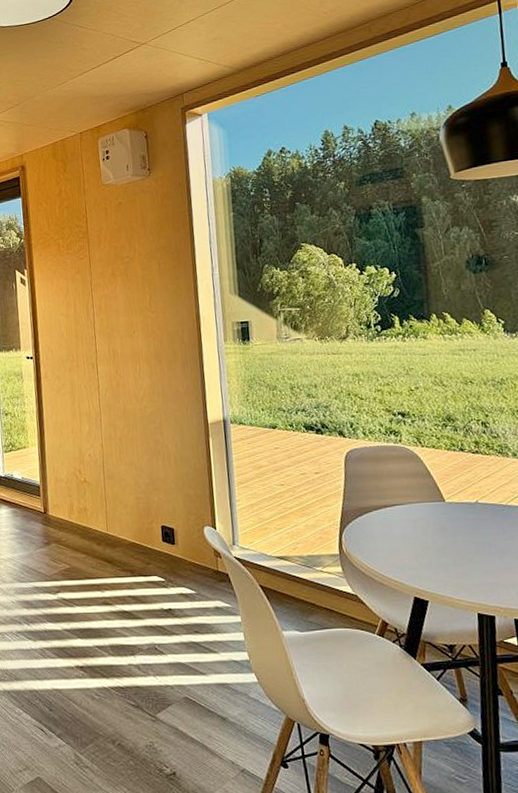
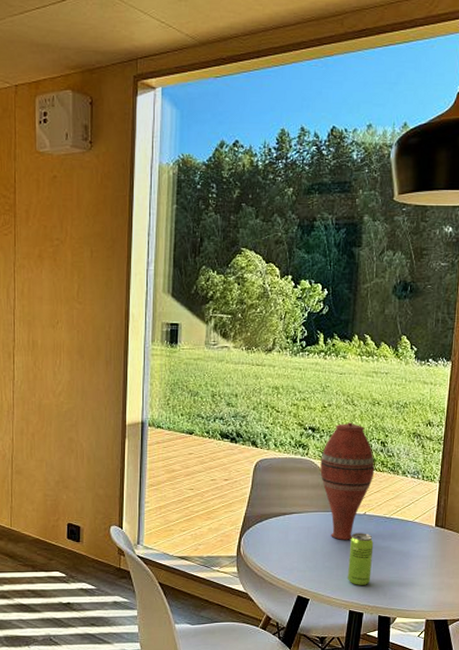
vase: none [416,404,480,533] -> present [320,422,375,540]
beverage can: none [465,523,498,584] -> present [348,533,374,585]

